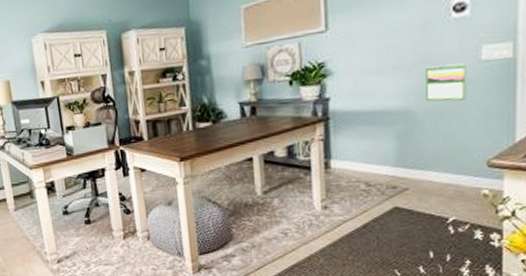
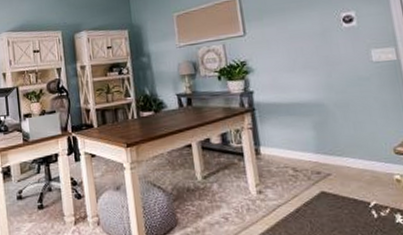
calendar: present [426,63,466,102] -> none [329,63,366,96]

